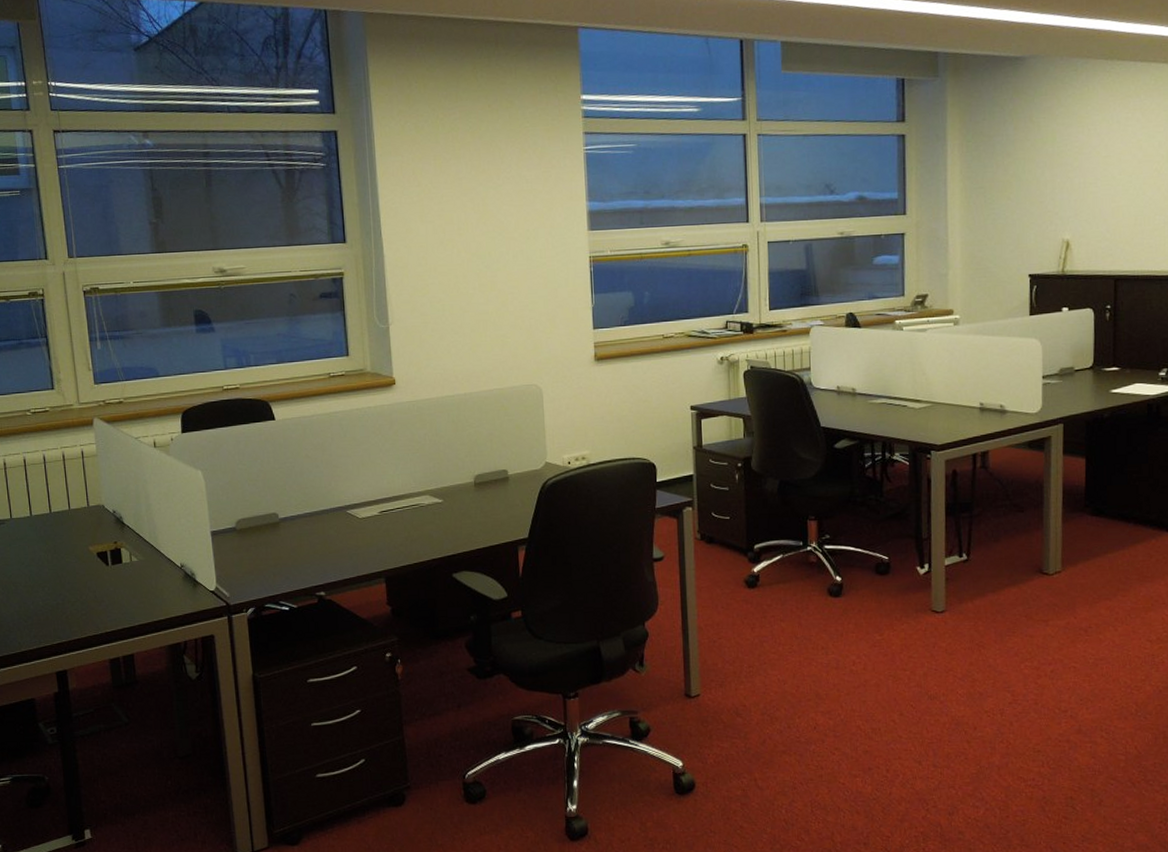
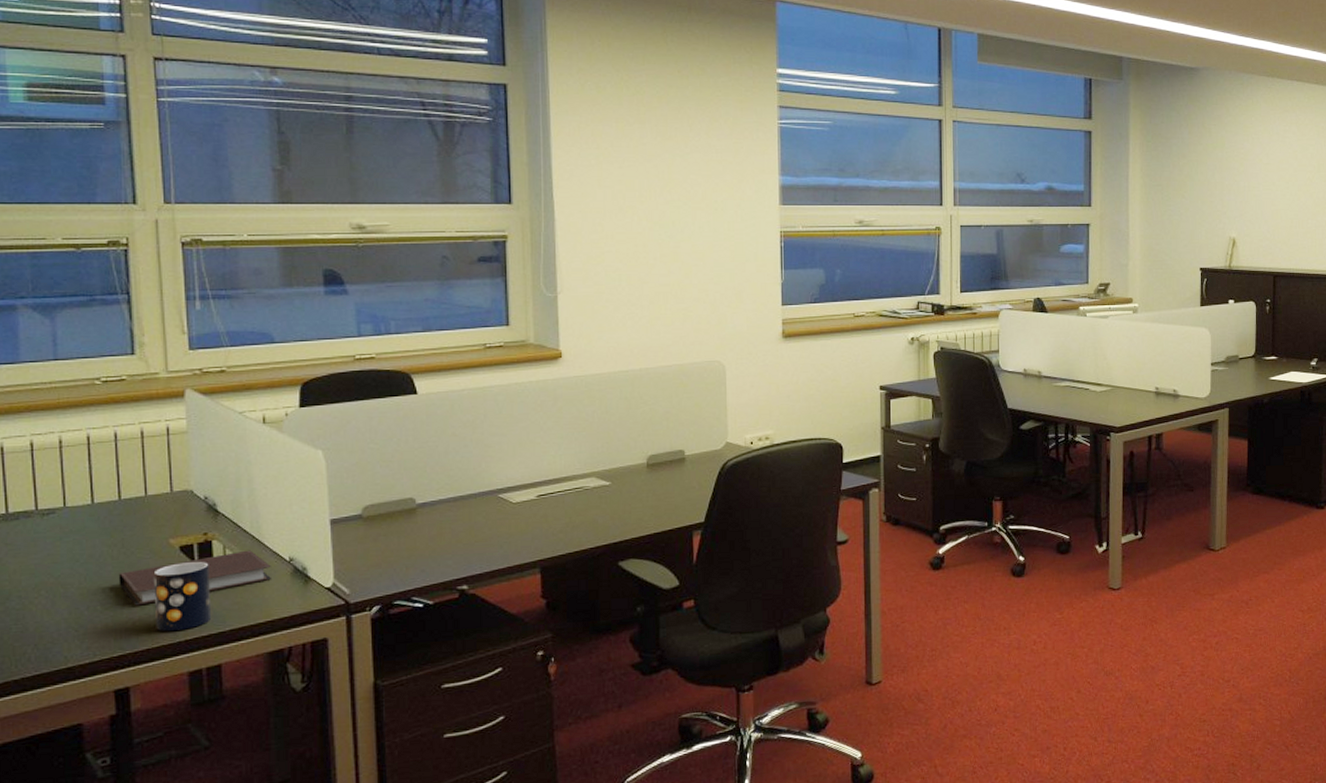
notebook: none [53,557,169,602] -> present [118,550,273,606]
mug: none [78,566,124,625] -> present [153,562,212,632]

